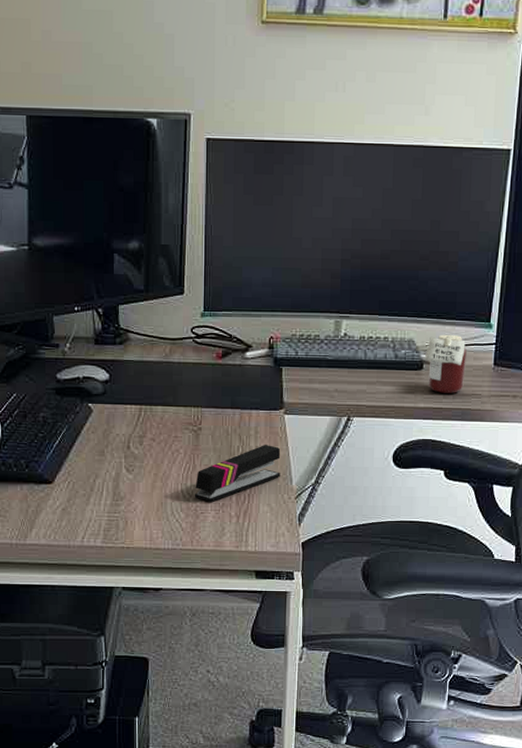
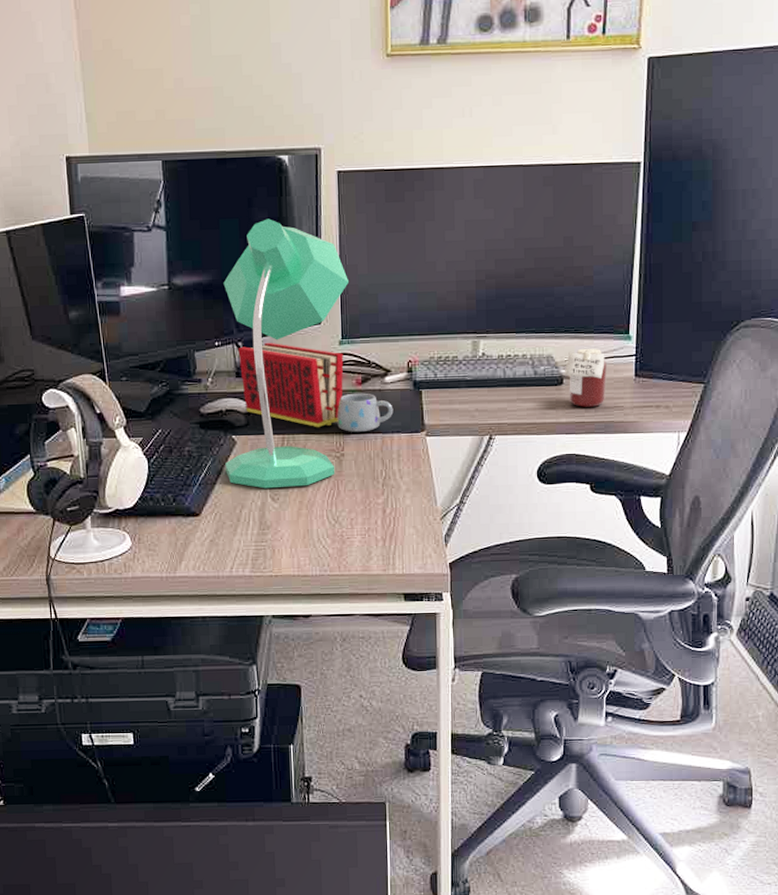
desk lamp: none [80,183,214,459] -> present [223,218,350,489]
book: none [98,310,205,399] -> present [238,342,344,427]
stapler: present [195,445,281,502] -> none [340,467,425,527]
mug: none [196,367,253,407] -> present [337,393,394,433]

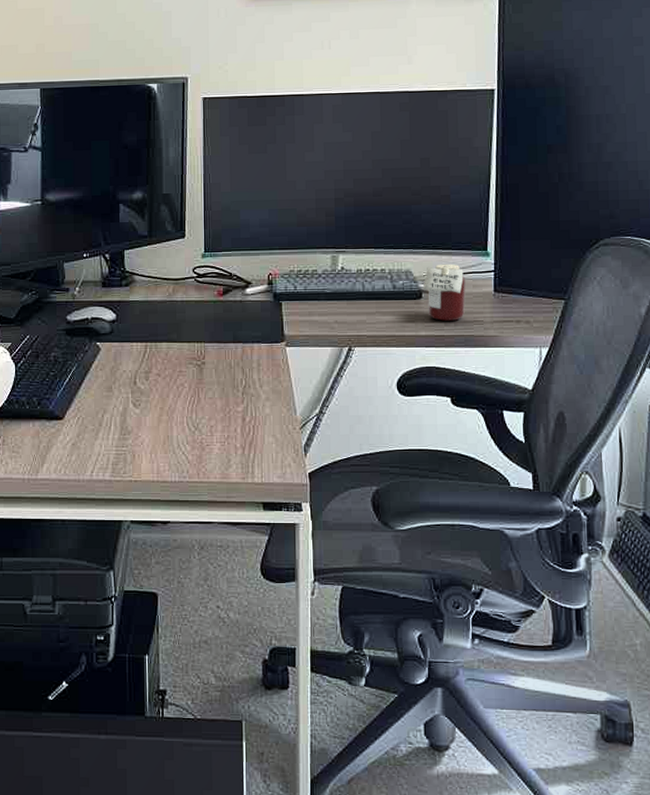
desk lamp: present [223,218,350,489] -> none [89,140,213,395]
book: present [238,342,344,427] -> none [105,254,206,336]
mug: present [337,393,394,433] -> none [199,303,254,342]

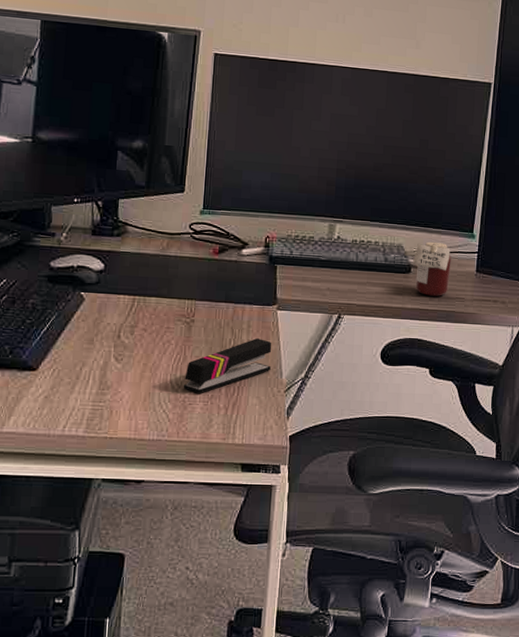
stapler: none [200,377,284,434] -> present [184,338,272,393]

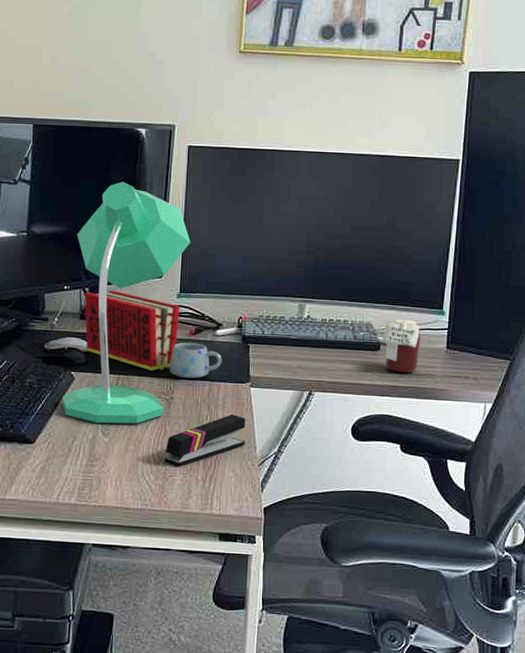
desk lamp: none [69,88,216,349] -> present [62,181,191,424]
book: none [97,204,203,292] -> present [84,290,180,371]
mug: none [190,262,248,301] -> present [169,342,222,379]

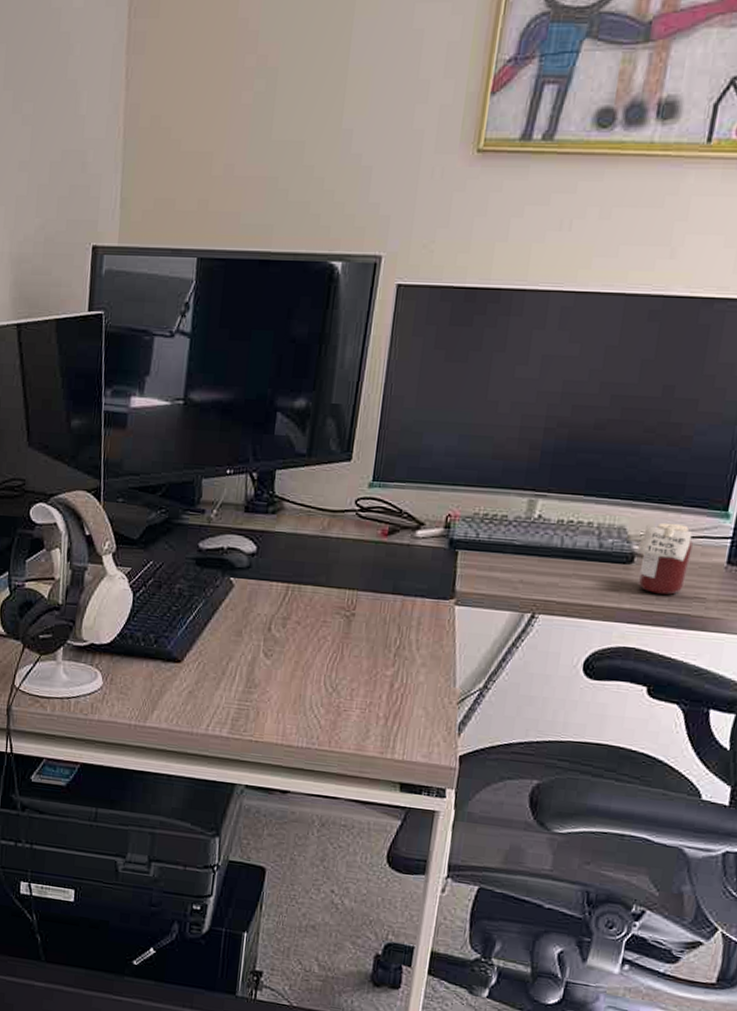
desk lamp: present [62,181,191,424] -> none [217,333,392,645]
book: present [84,290,180,371] -> none [250,475,372,580]
stapler: present [165,414,246,466] -> none [339,638,446,699]
mug: present [169,342,222,379] -> none [352,545,421,592]

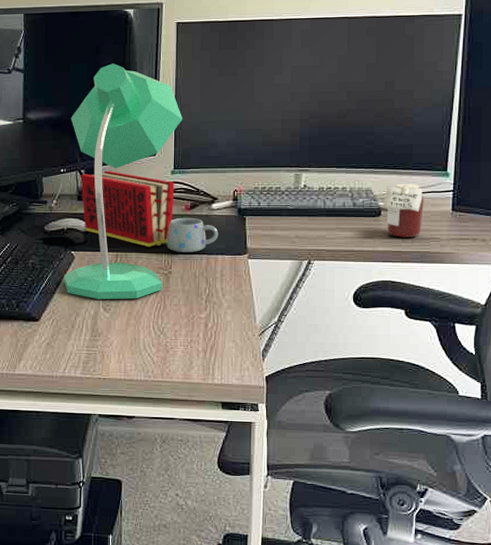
desk lamp: none [217,333,392,645] -> present [64,63,183,300]
book: none [250,475,372,580] -> present [81,170,175,247]
mug: none [352,545,421,592] -> present [166,217,219,253]

